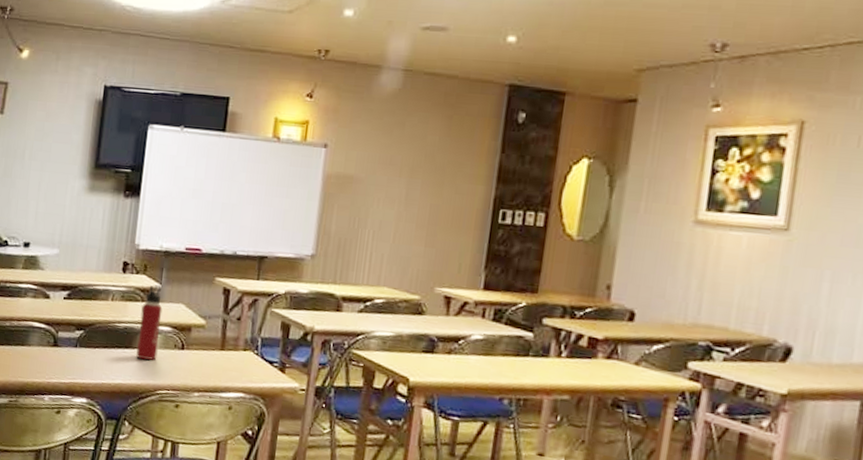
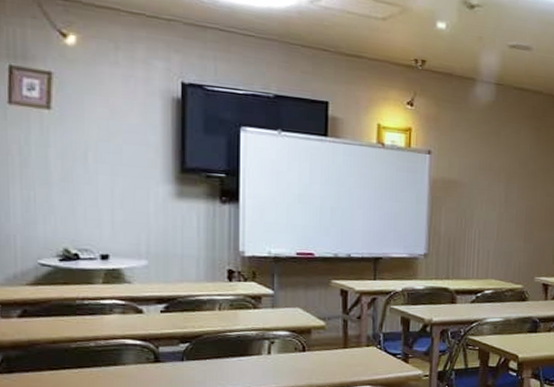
water bottle: present [136,285,163,360] -> none [254,291,278,366]

